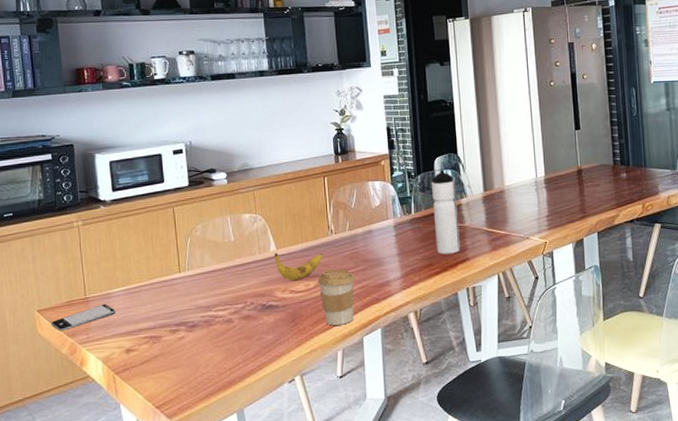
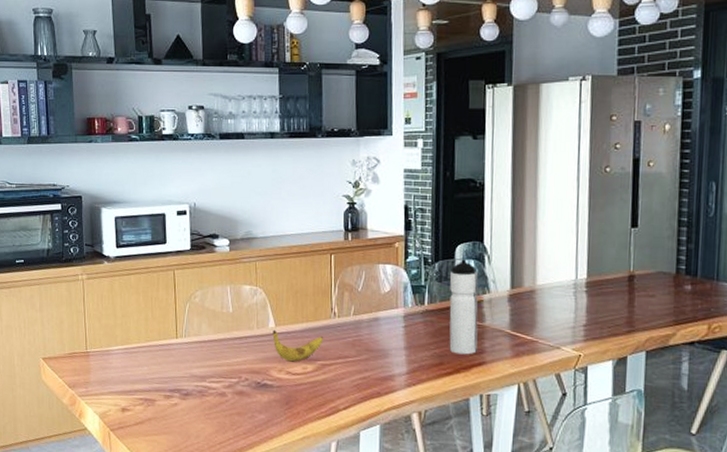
smartphone: present [51,303,116,332] -> none [54,360,114,382]
coffee cup: present [318,269,355,326] -> none [316,354,356,415]

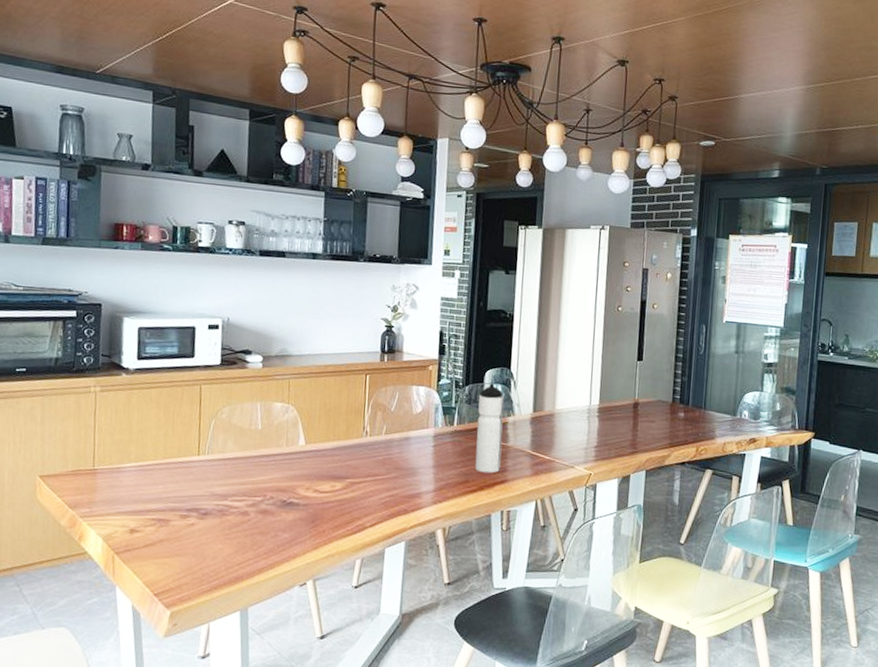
banana: present [272,329,324,362] -> none [302,447,355,480]

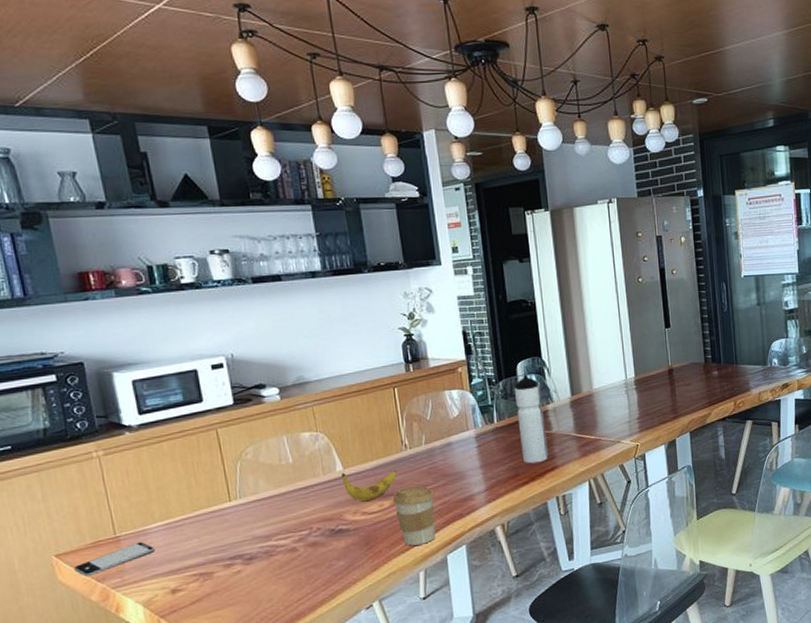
smartphone: none [52,478,124,502] -> present [74,541,155,577]
banana: none [302,447,355,480] -> present [341,471,398,502]
coffee cup: none [345,472,385,533] -> present [393,485,436,546]

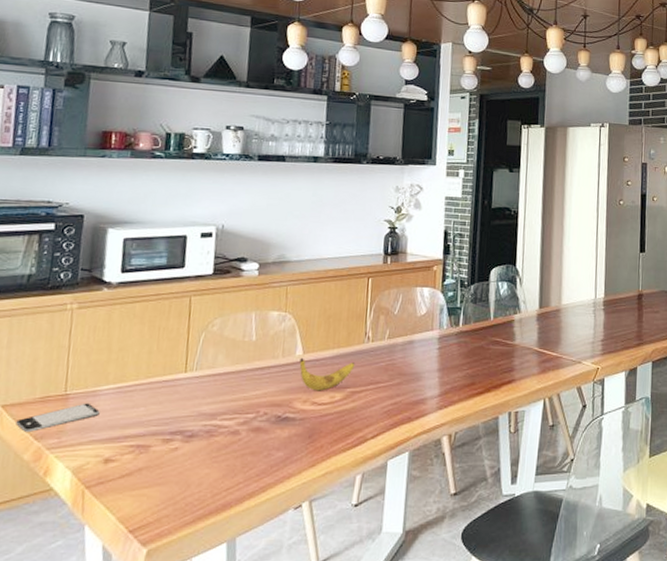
coffee cup: present [393,485,436,546] -> none [345,381,388,445]
water bottle: present [514,374,548,464] -> none [481,281,510,374]

